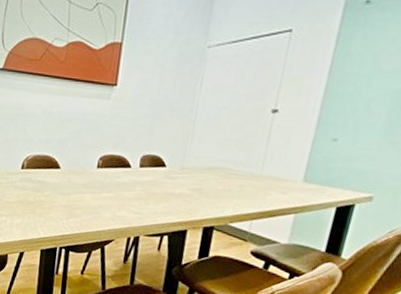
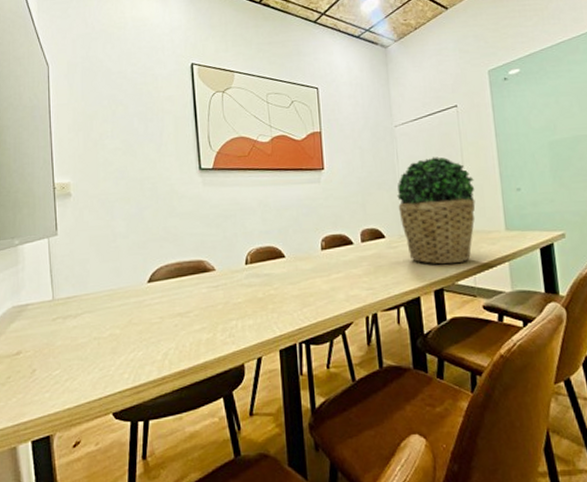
potted plant: none [186,88,285,206] -> present [397,157,476,265]

